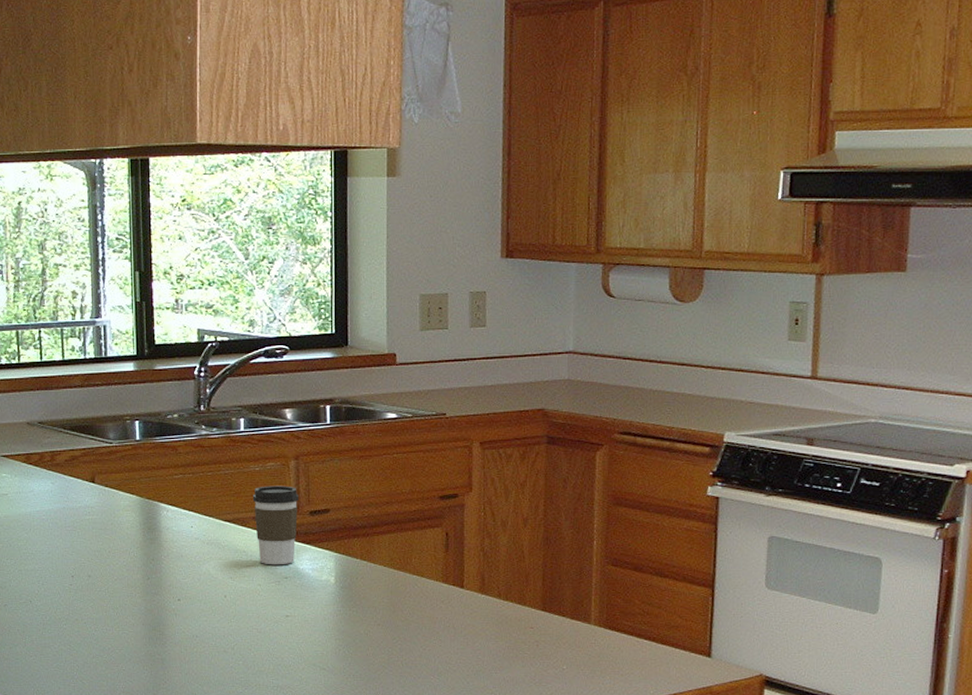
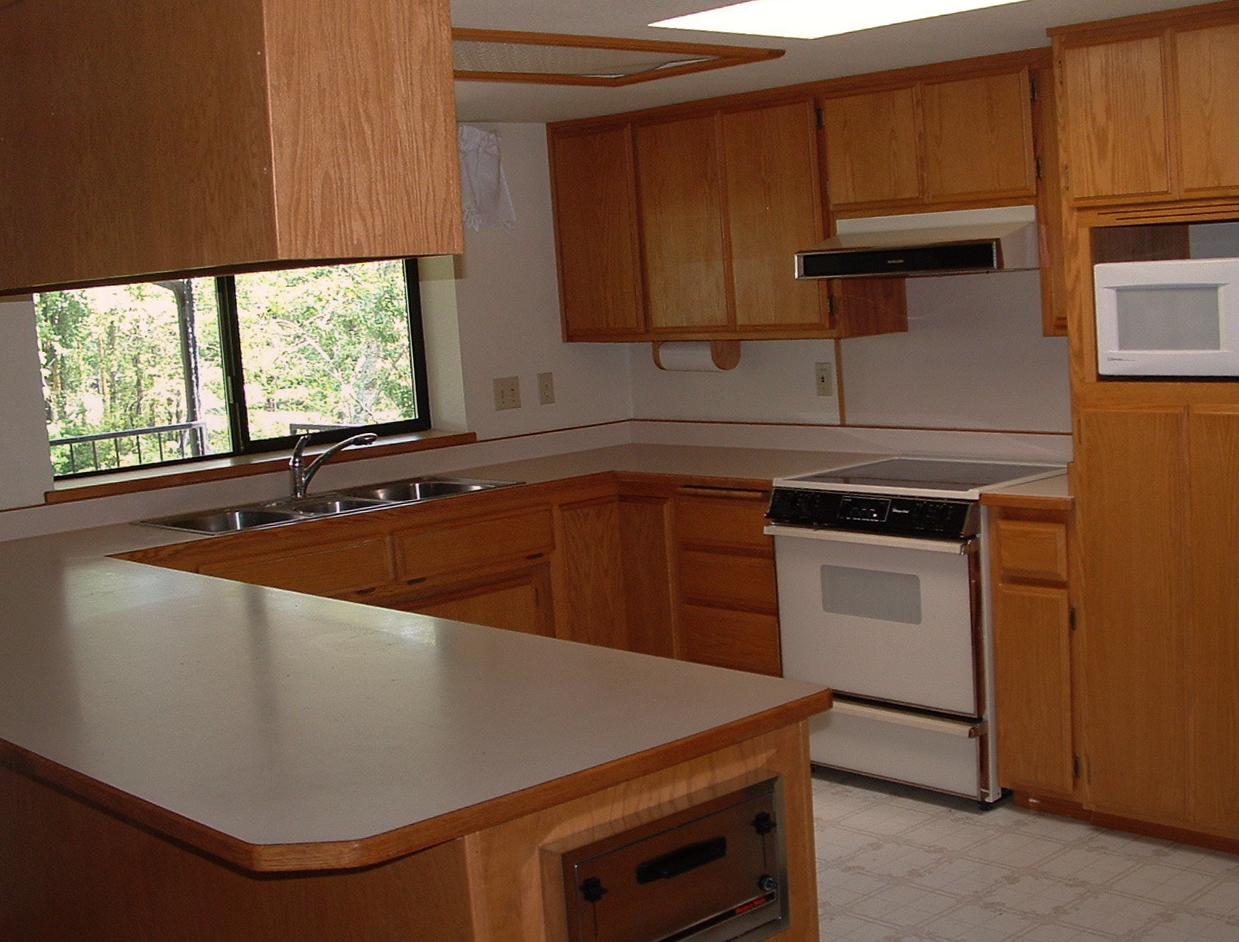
coffee cup: present [252,486,299,565] -> none [352,559,397,634]

